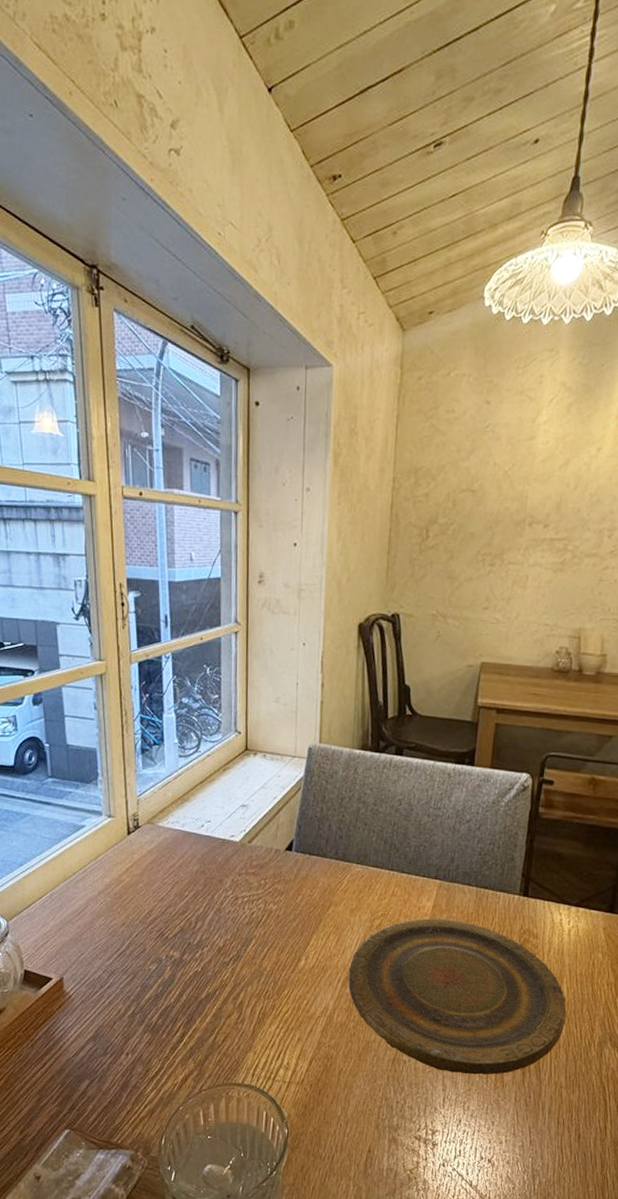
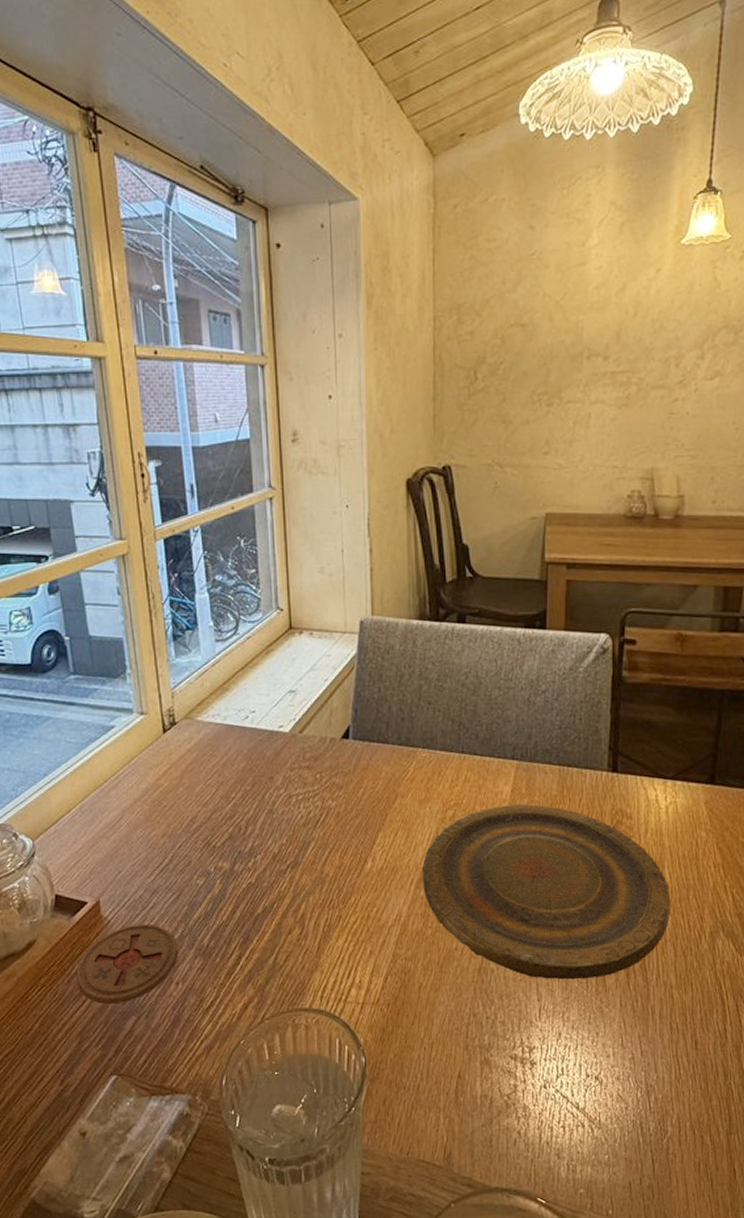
coaster: none [38,1000,130,1069] -> present [75,923,178,1005]

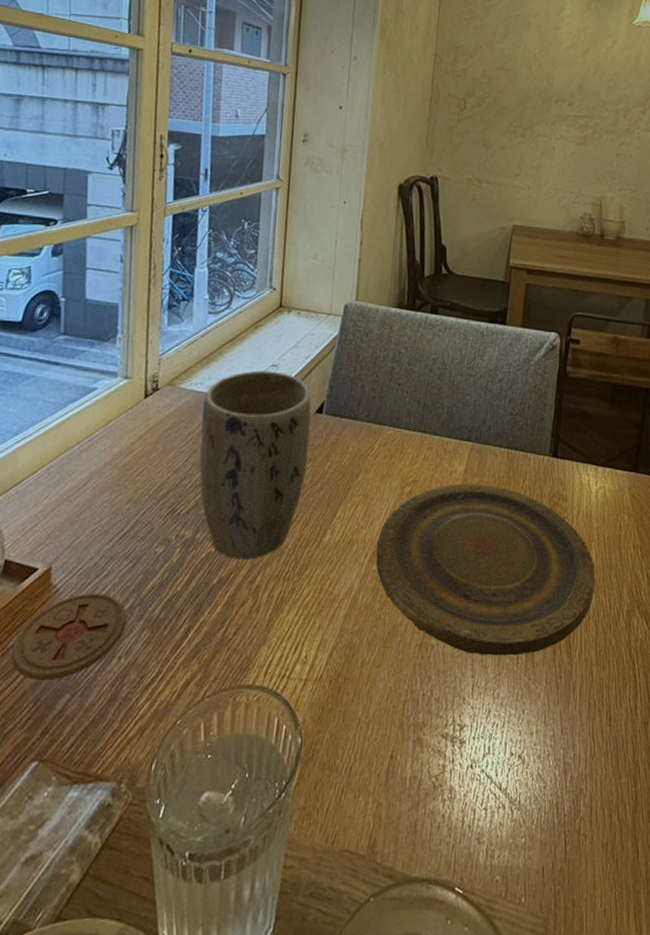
plant pot: none [224,697,339,889] -> present [199,370,312,559]

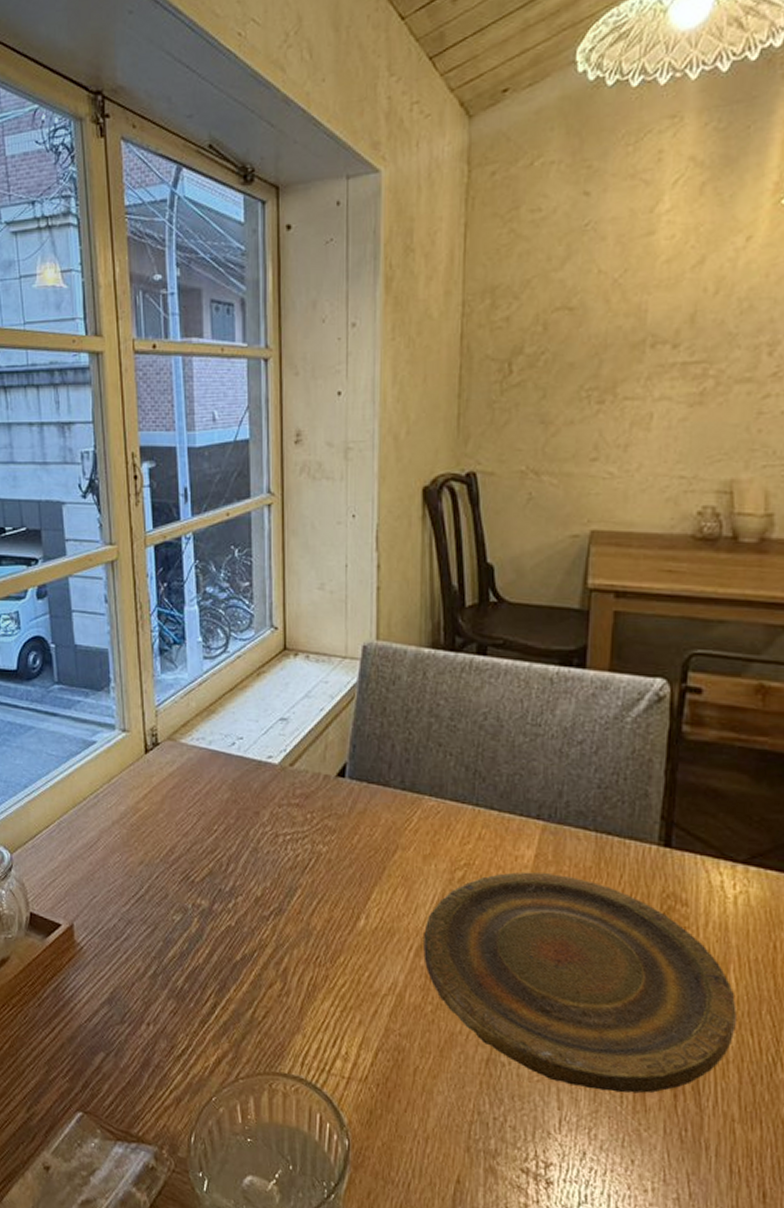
coaster: present [11,593,127,681] -> none [46,954,151,1037]
plant pot: present [199,370,312,559] -> none [208,724,332,939]

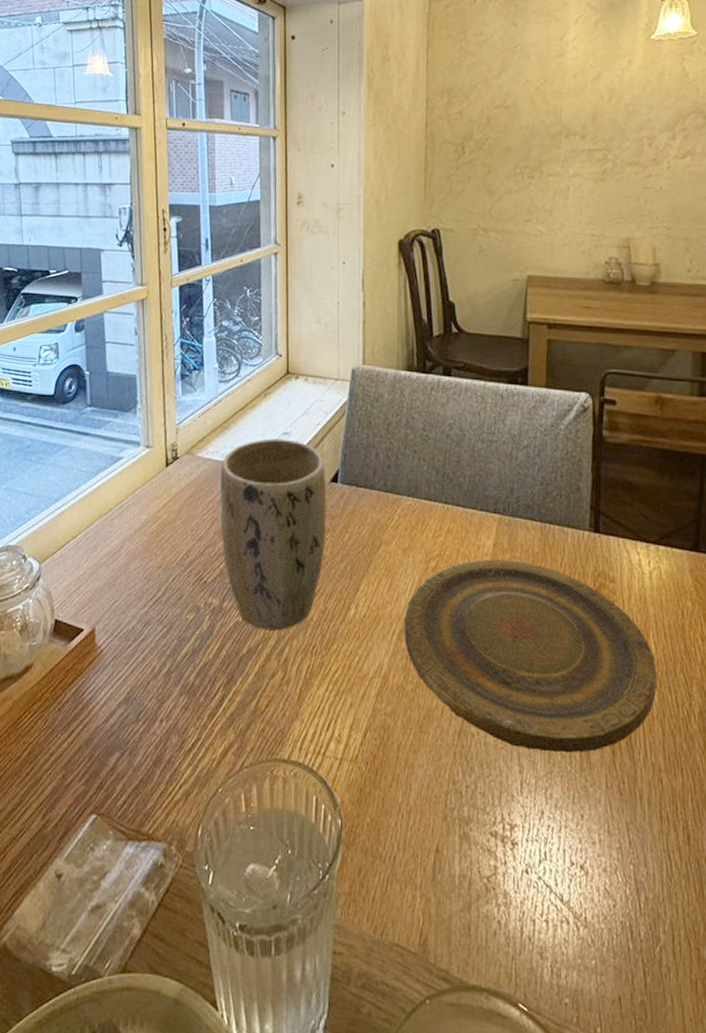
plant pot: none [208,724,332,939] -> present [220,438,327,631]

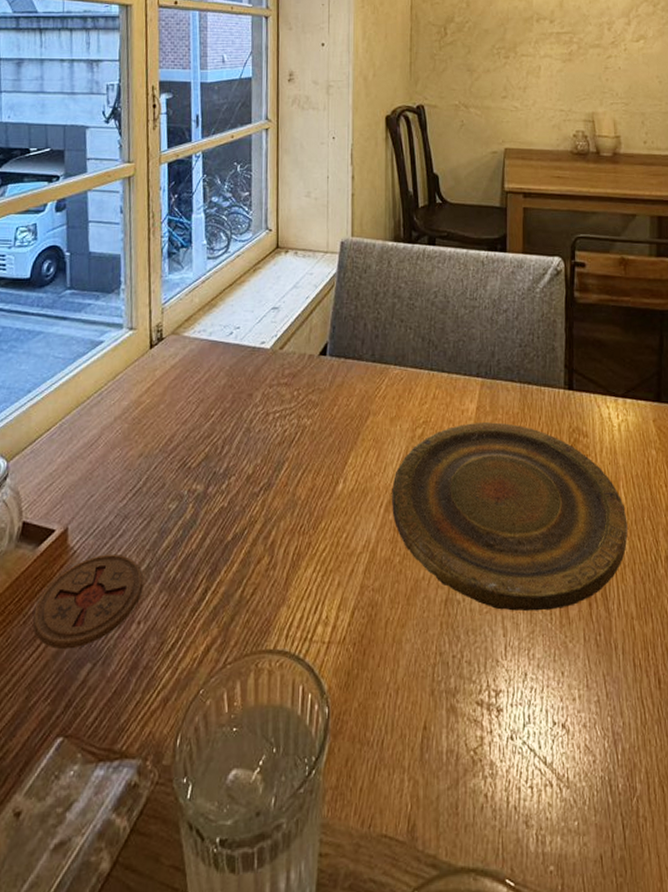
coaster: none [66,655,165,738] -> present [32,553,144,650]
plant pot: present [220,438,327,631] -> none [206,314,316,514]

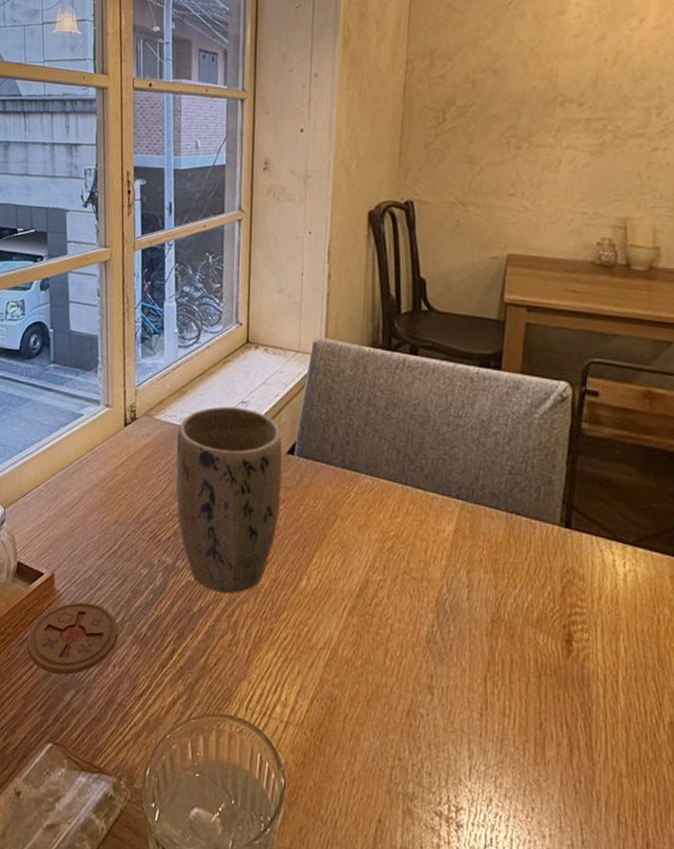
plant pot: none [206,314,316,514] -> present [176,406,283,594]
plate: present [392,422,628,612] -> none [356,544,625,747]

